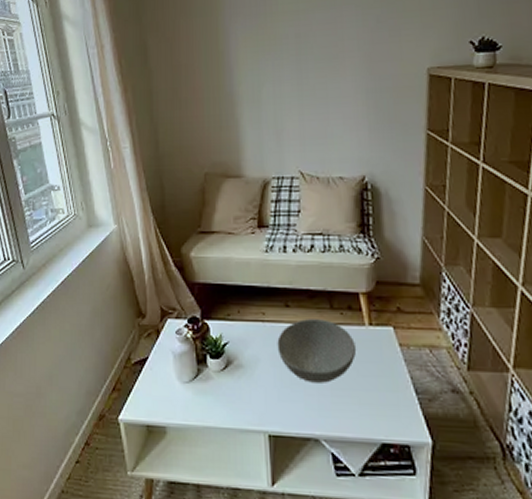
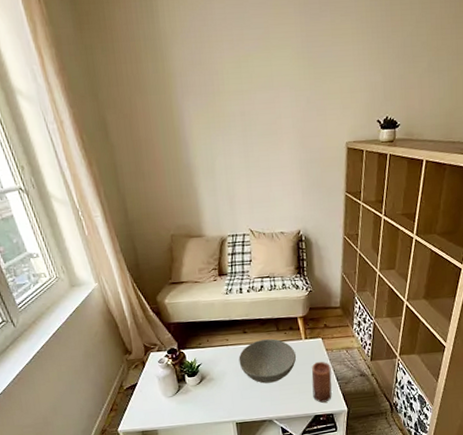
candle: none [378,360,408,426] -> present [311,361,332,403]

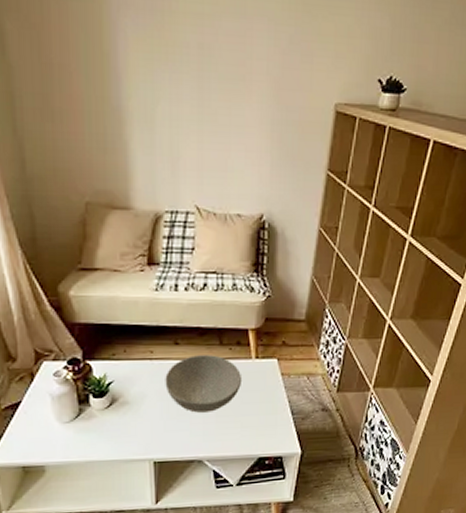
candle: present [311,361,332,403] -> none [259,388,286,442]

